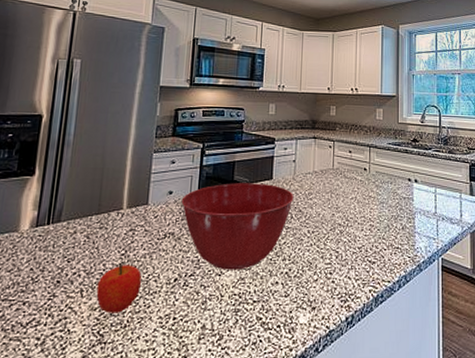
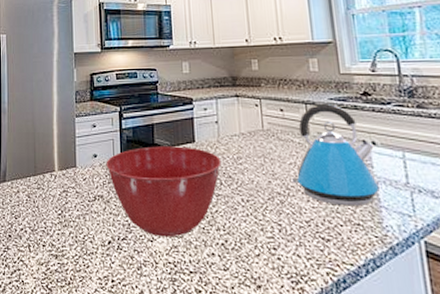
fruit: present [96,263,142,314] -> none [41,223,78,270]
kettle: none [350,148,416,233] -> present [290,104,380,207]

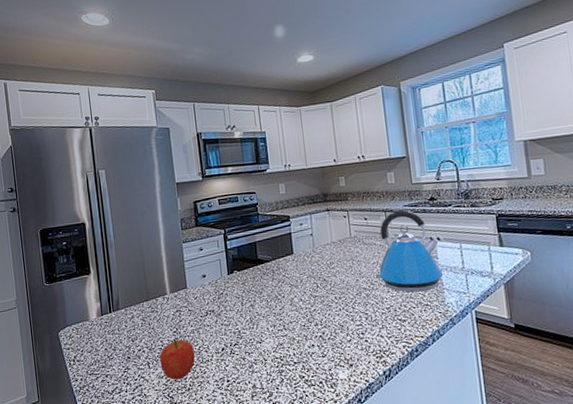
fruit: none [41,223,78,270] -> present [159,339,195,380]
mixing bowl: present [106,146,221,237] -> none [214,258,317,338]

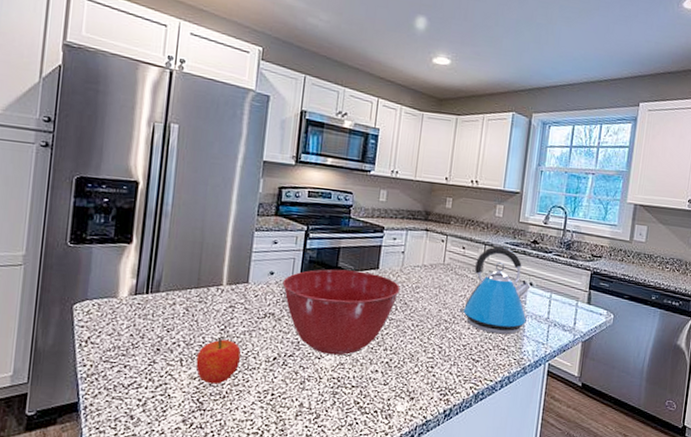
mixing bowl: none [214,258,317,338] -> present [282,269,400,356]

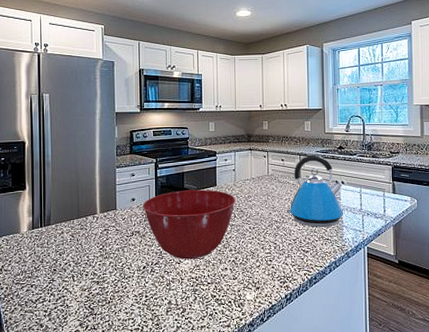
fruit: present [196,338,241,384] -> none [84,255,117,293]

